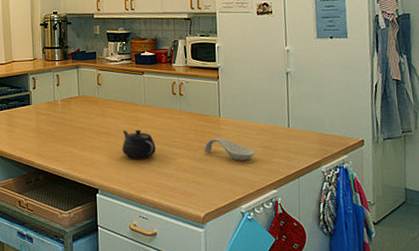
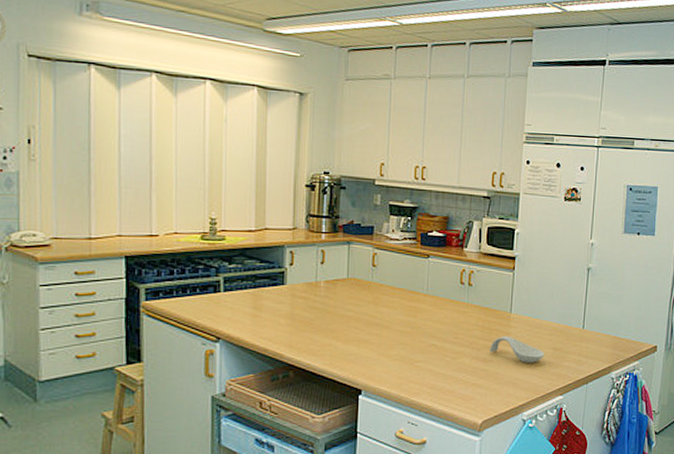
teapot: present [122,129,156,160] -> none [395,321,435,358]

